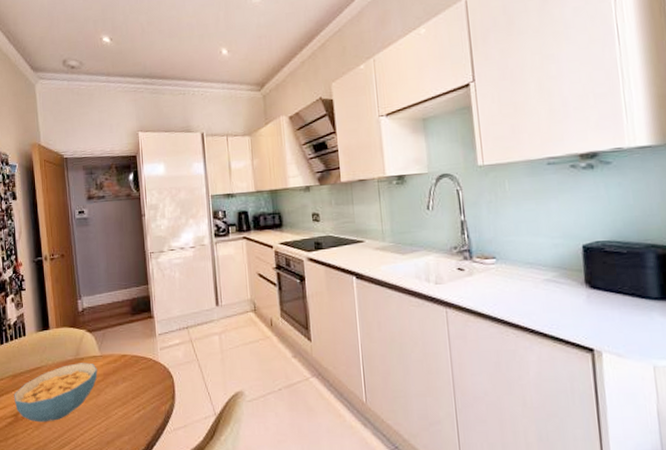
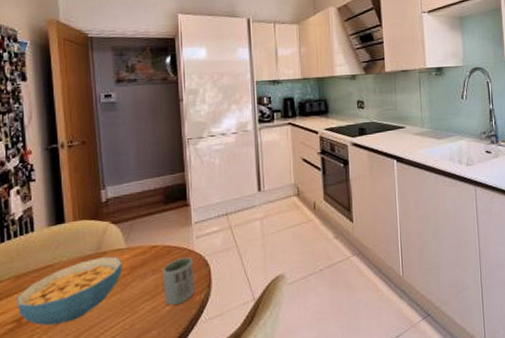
cup: none [131,368,160,414] -> present [162,257,195,306]

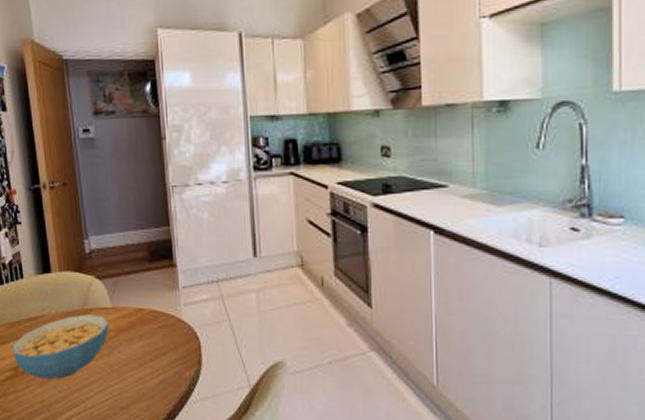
cup: present [162,257,195,306] -> none [149,326,184,379]

